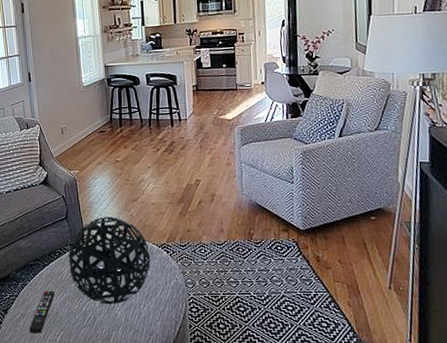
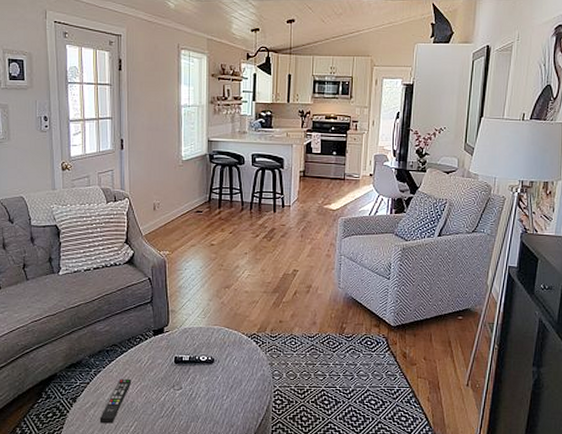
decorative orb: present [68,216,151,305] -> none [150,302,239,395]

